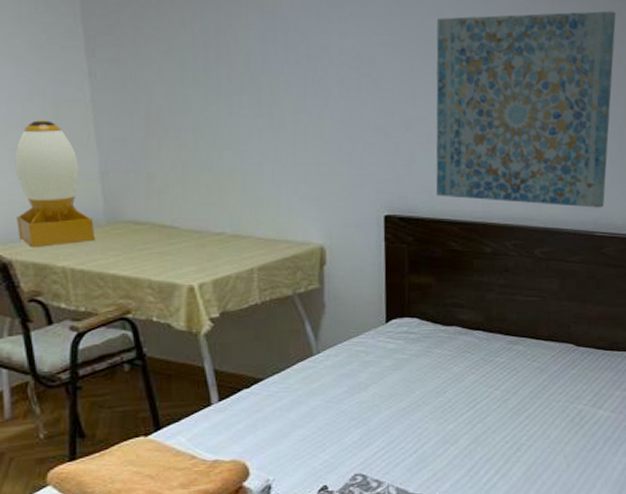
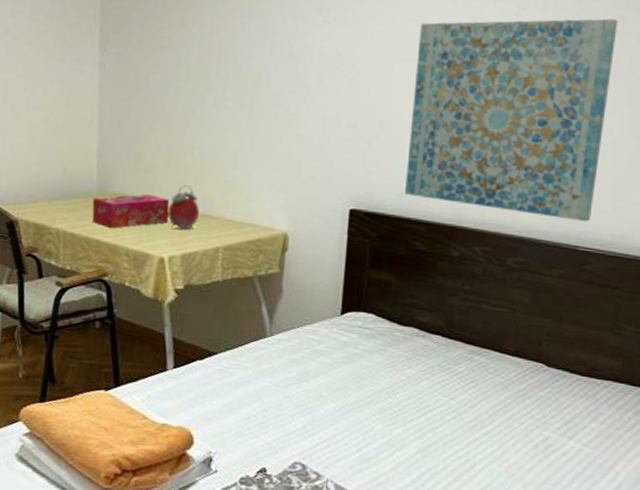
desk lamp: present [15,119,96,247] -> none [26,101,88,210]
tissue box: none [102,218,193,259] -> present [92,193,170,228]
alarm clock: none [191,205,227,253] -> present [167,185,199,229]

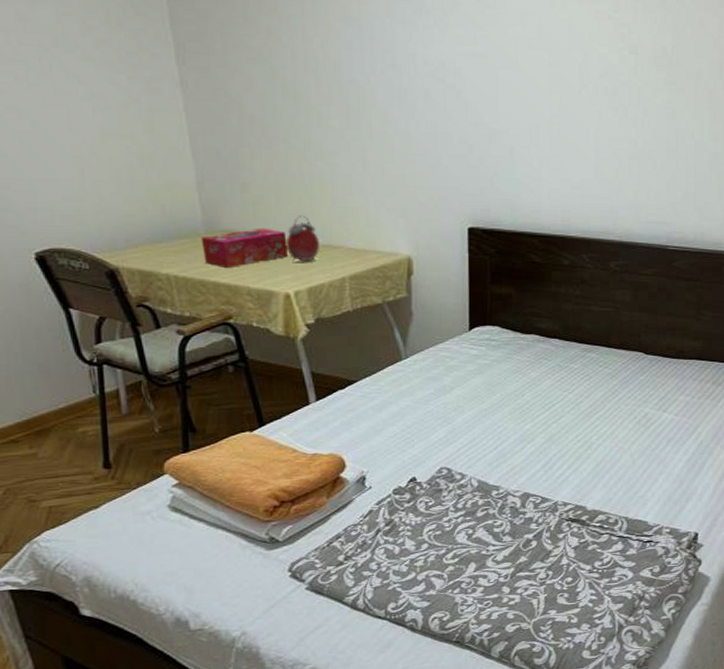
wall art: present [405,18,618,222] -> none [518,21,699,223]

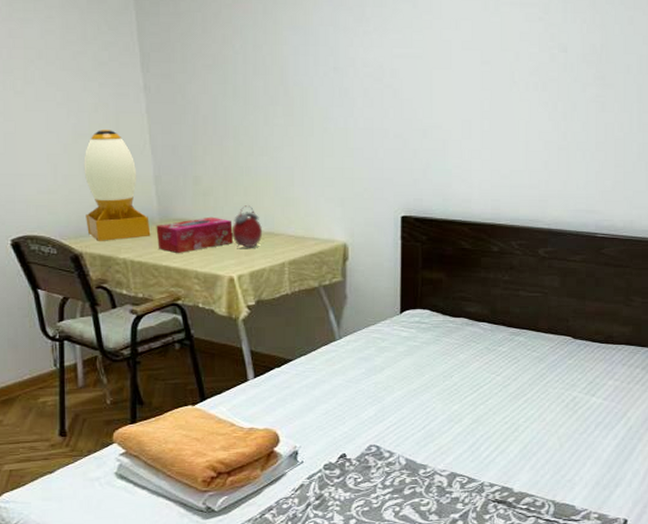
desk lamp: none [114,128,196,255] -> present [83,128,151,241]

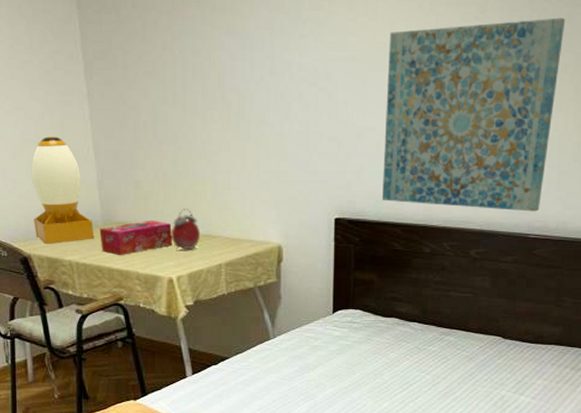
wall art: none [450,20,628,211] -> present [382,18,566,212]

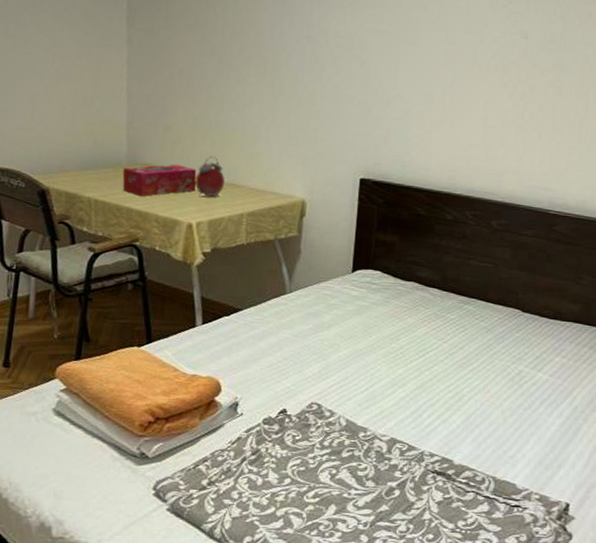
desk lamp: present [31,135,95,244] -> none [56,74,118,179]
wall art: present [382,18,566,212] -> none [408,11,587,189]

